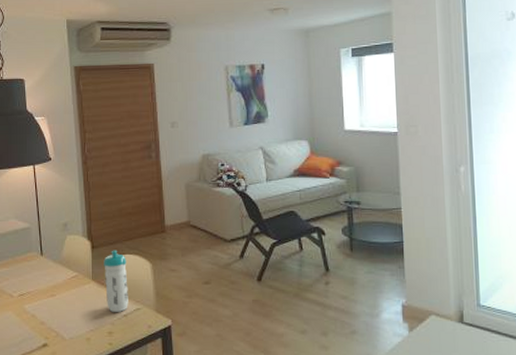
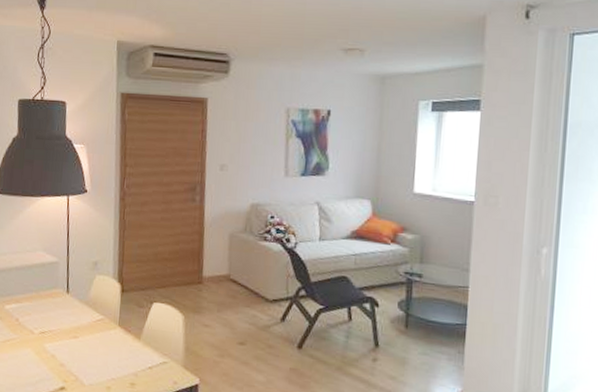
water bottle: present [104,250,128,312] -> none [131,296,157,364]

